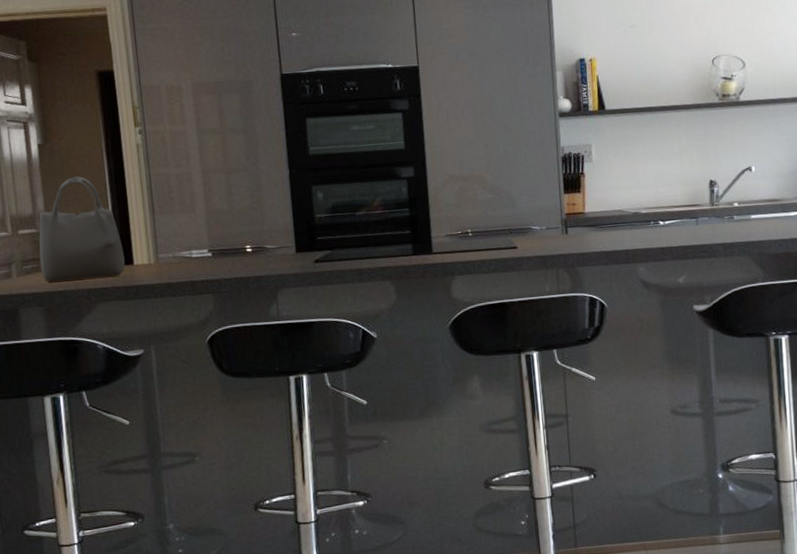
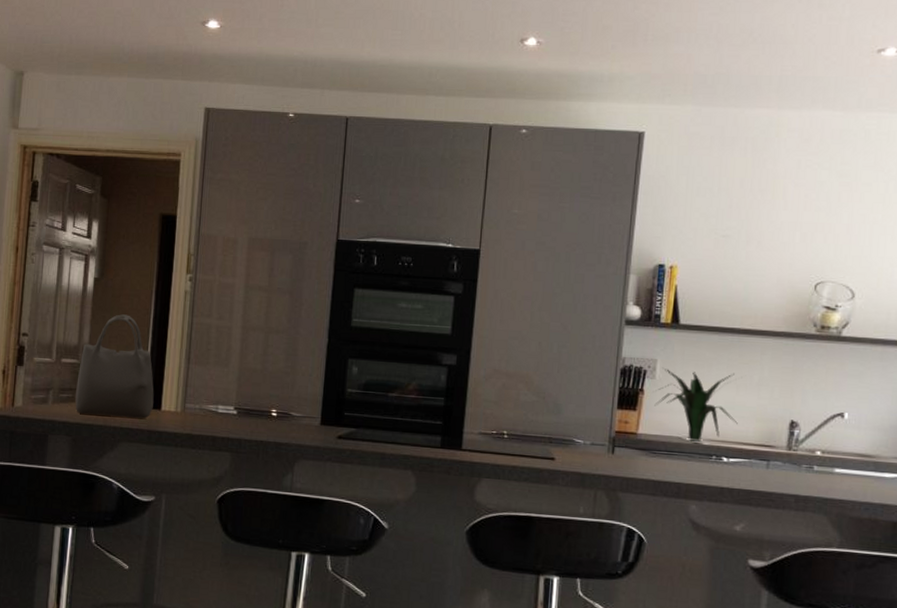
plant: none [594,146,667,212] -> present [654,367,738,442]

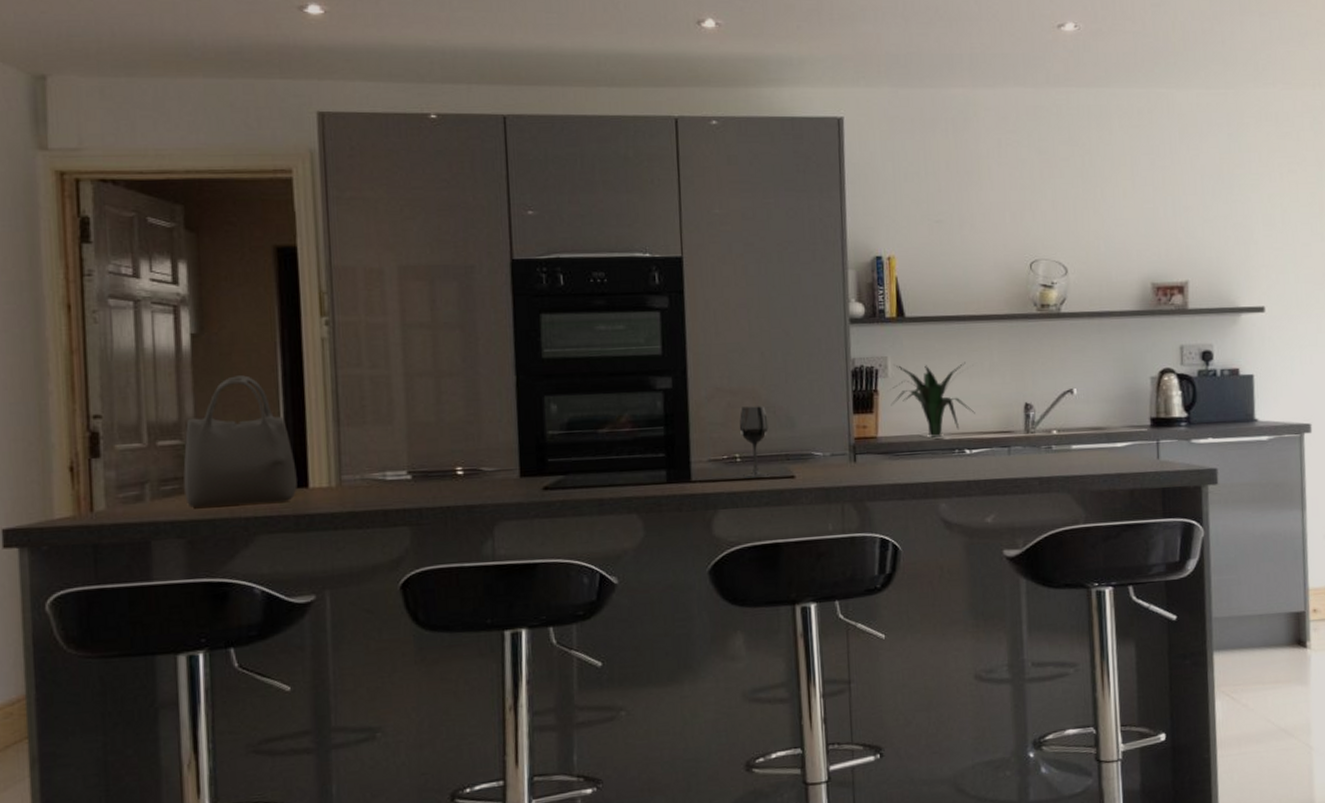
wine glass: none [508,389,537,455] -> present [740,405,768,478]

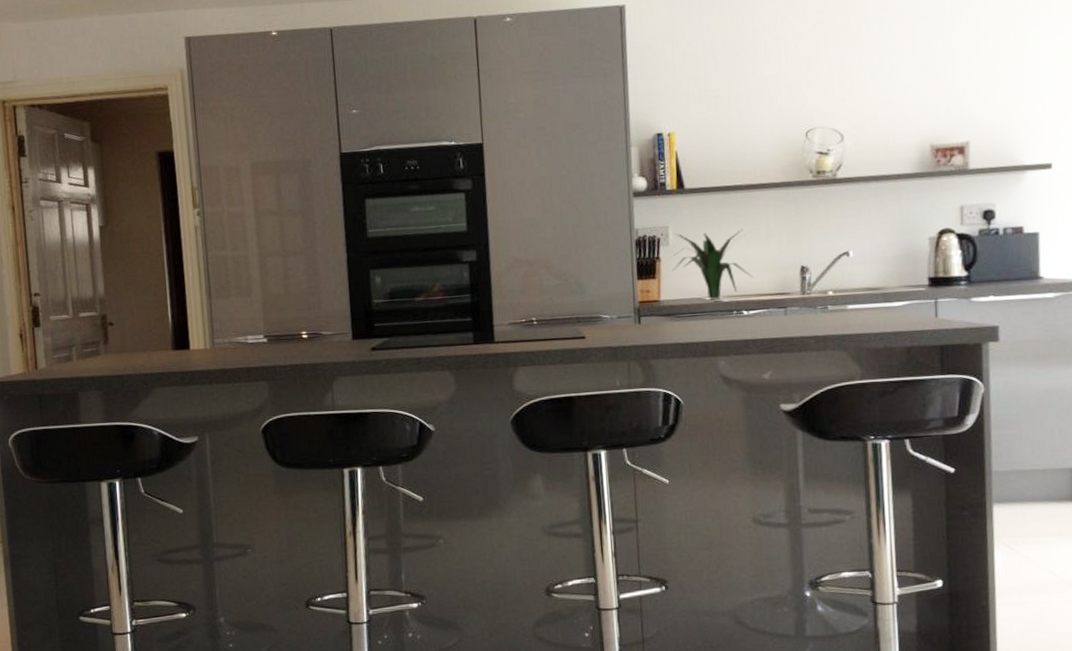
handbag: present [183,375,298,508] -> none [99,259,182,366]
wine glass: present [740,405,768,478] -> none [535,274,562,339]

